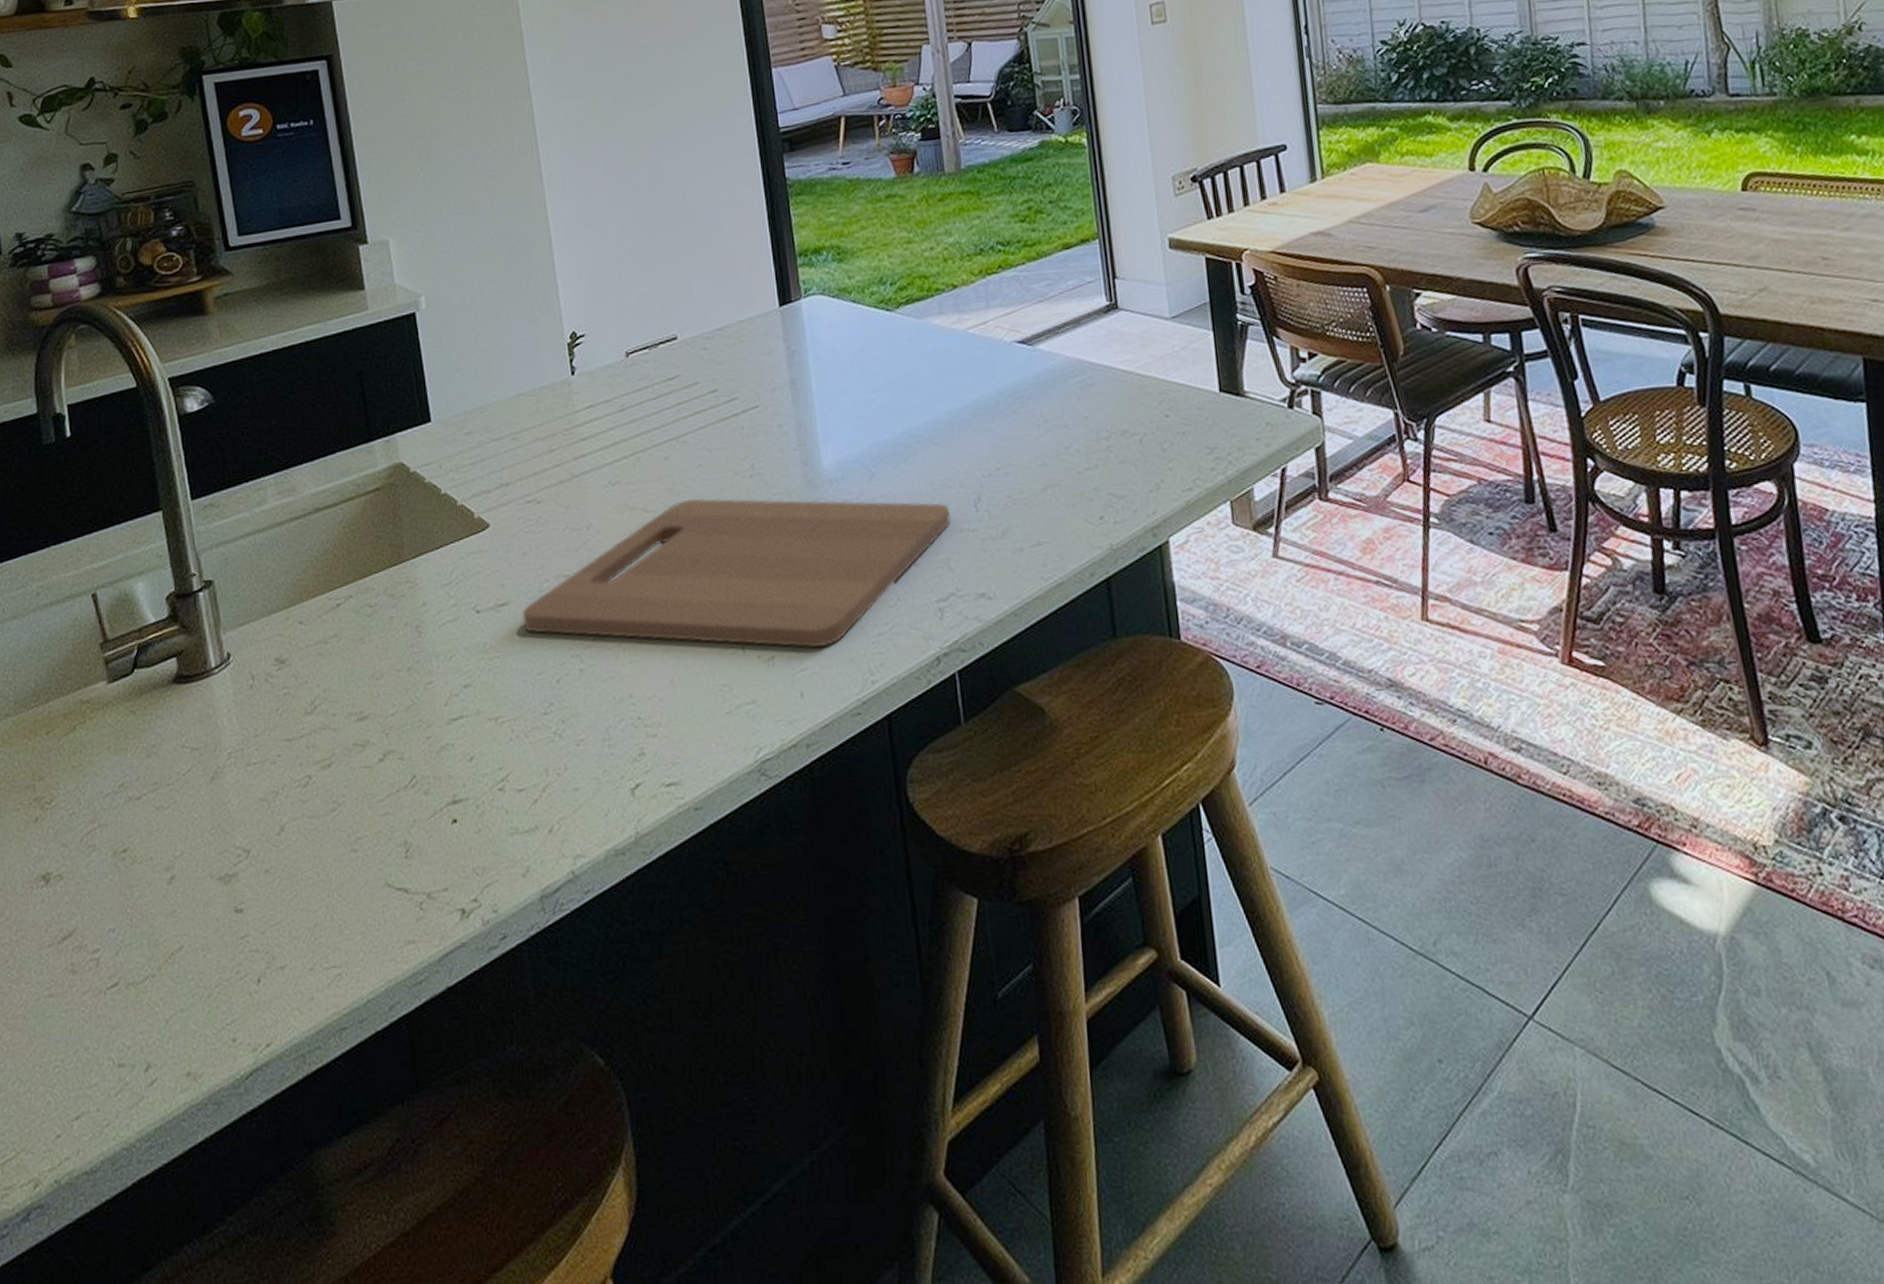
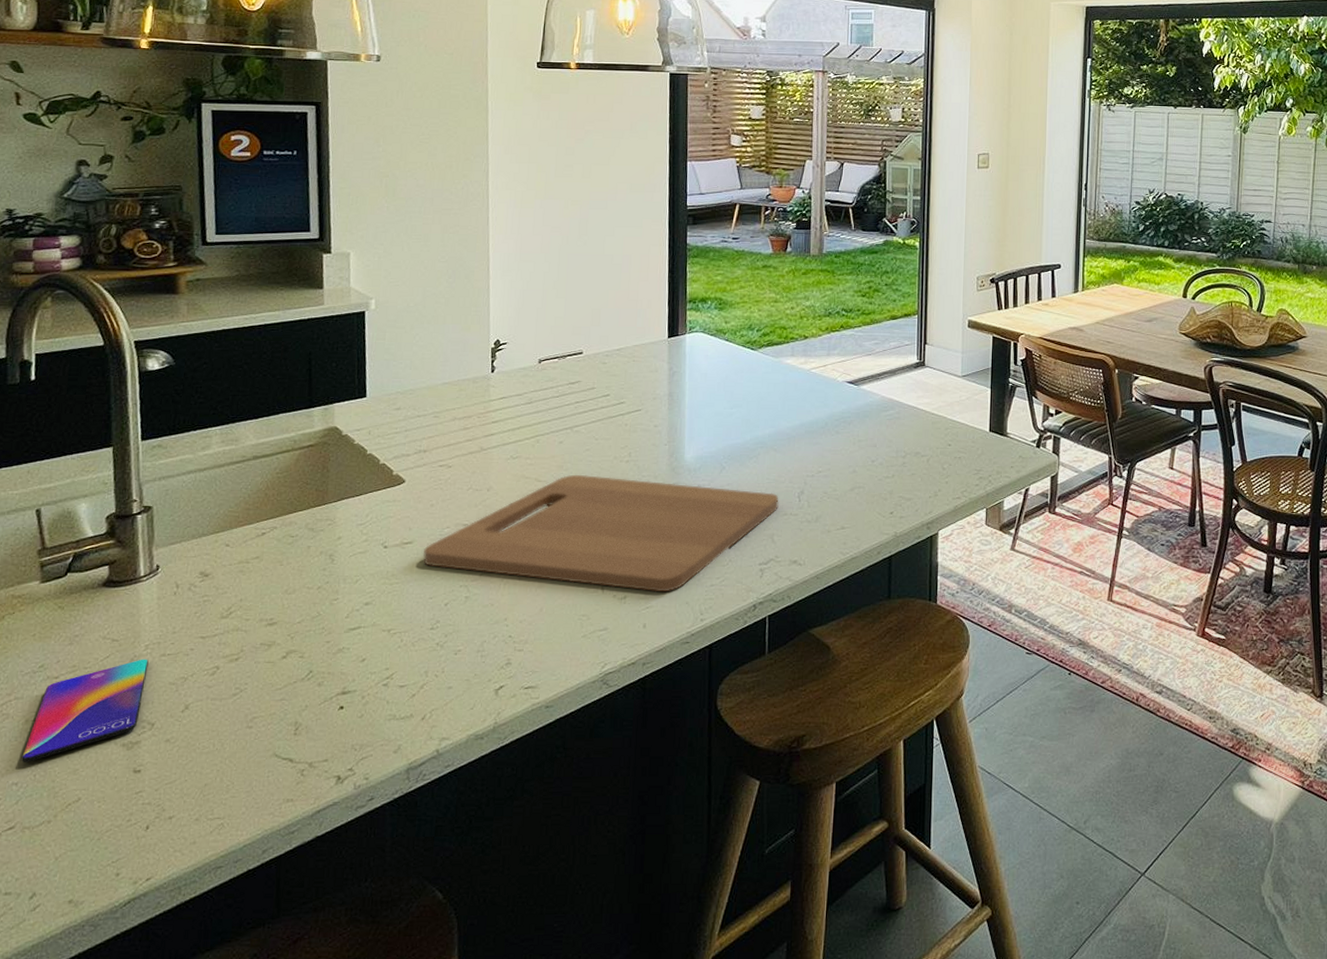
smartphone: none [115,770,234,904] -> present [21,659,149,762]

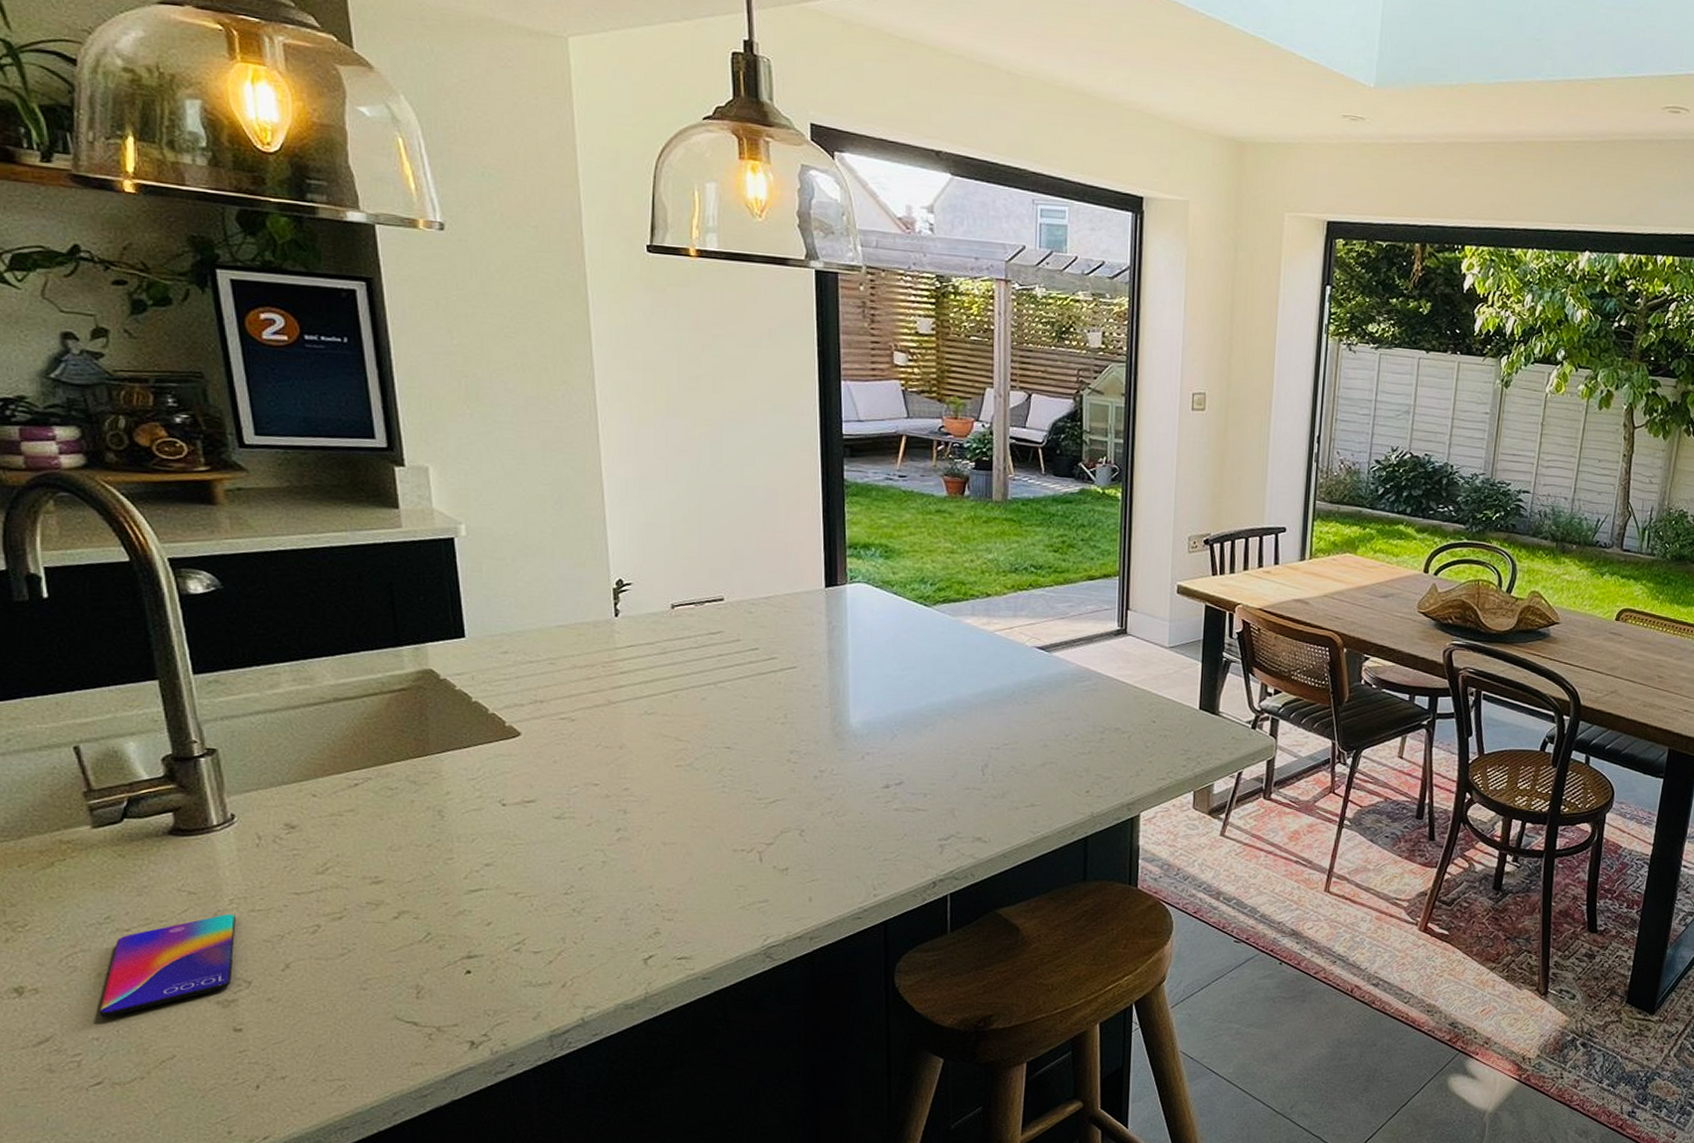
cutting board: present [422,474,779,592] -> none [548,735,960,865]

